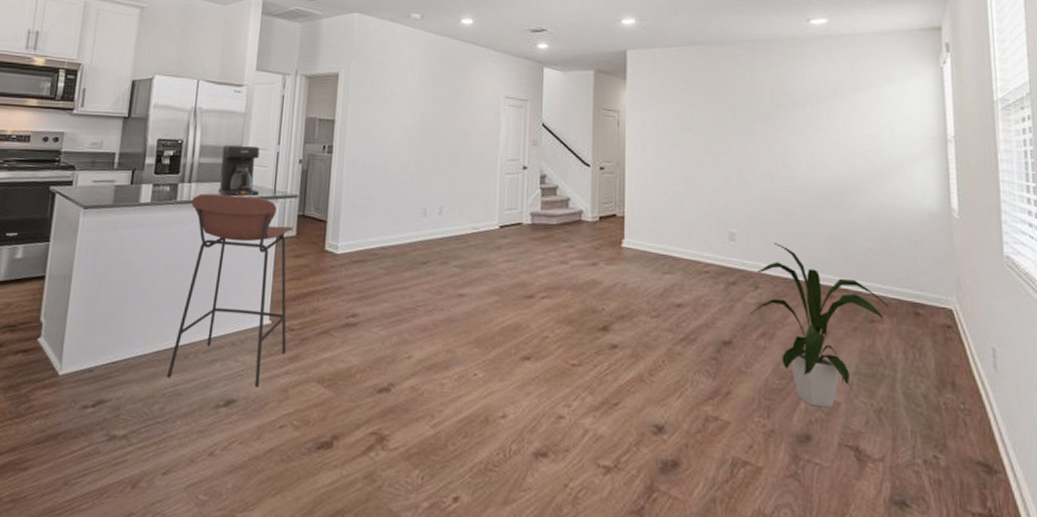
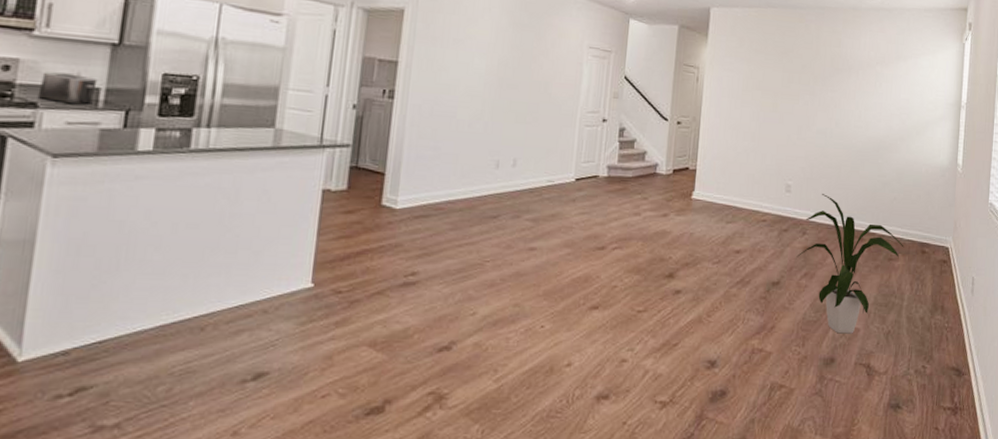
toaster: none [75,141,114,167] -> present [37,72,98,105]
bar stool: present [166,193,293,387] -> none [175,141,343,357]
coffee maker: present [218,145,260,197] -> none [247,85,303,145]

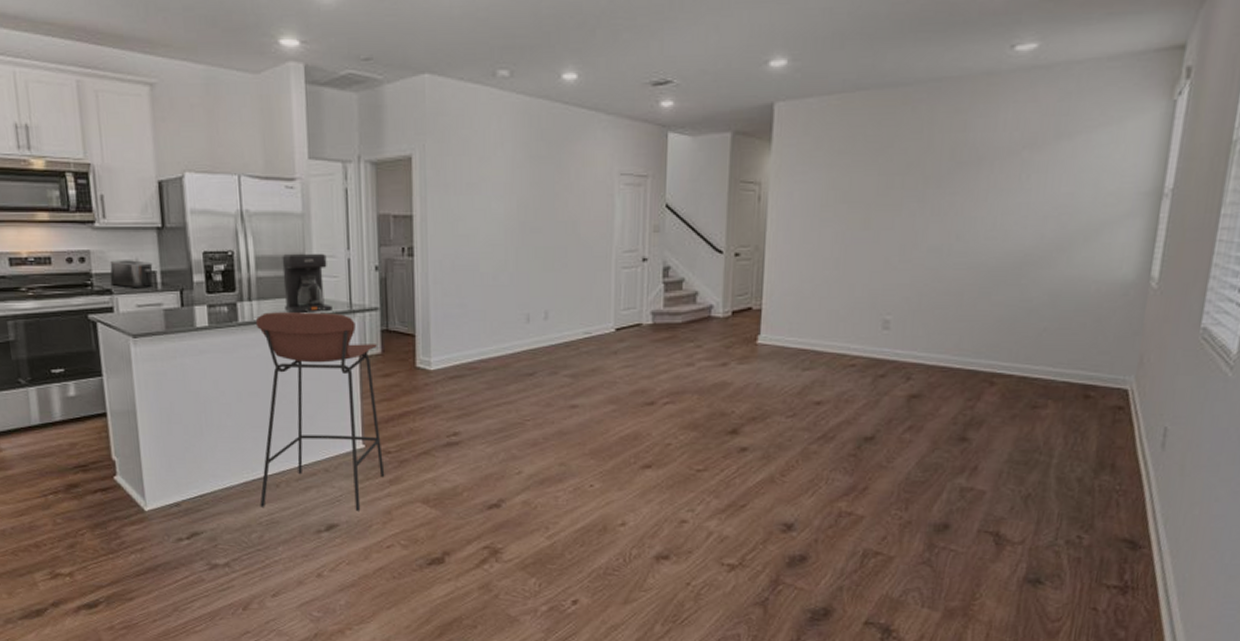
bar stool: none [175,141,343,357] -> present [255,312,385,511]
coffee maker: none [247,85,303,145] -> present [282,253,332,314]
house plant: present [796,194,904,334] -> none [897,329,1057,497]

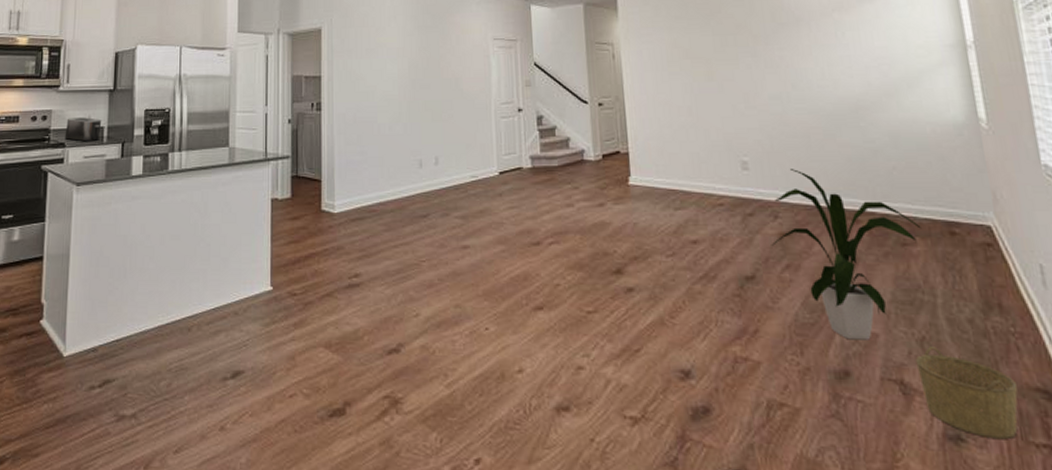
bar stool: present [255,312,385,511] -> none [171,161,290,356]
coffee maker: present [282,253,332,314] -> none [209,109,250,162]
house plant: none [897,329,1057,497] -> present [771,169,922,340]
basket: none [1015,503,1107,582] -> present [915,347,1018,440]

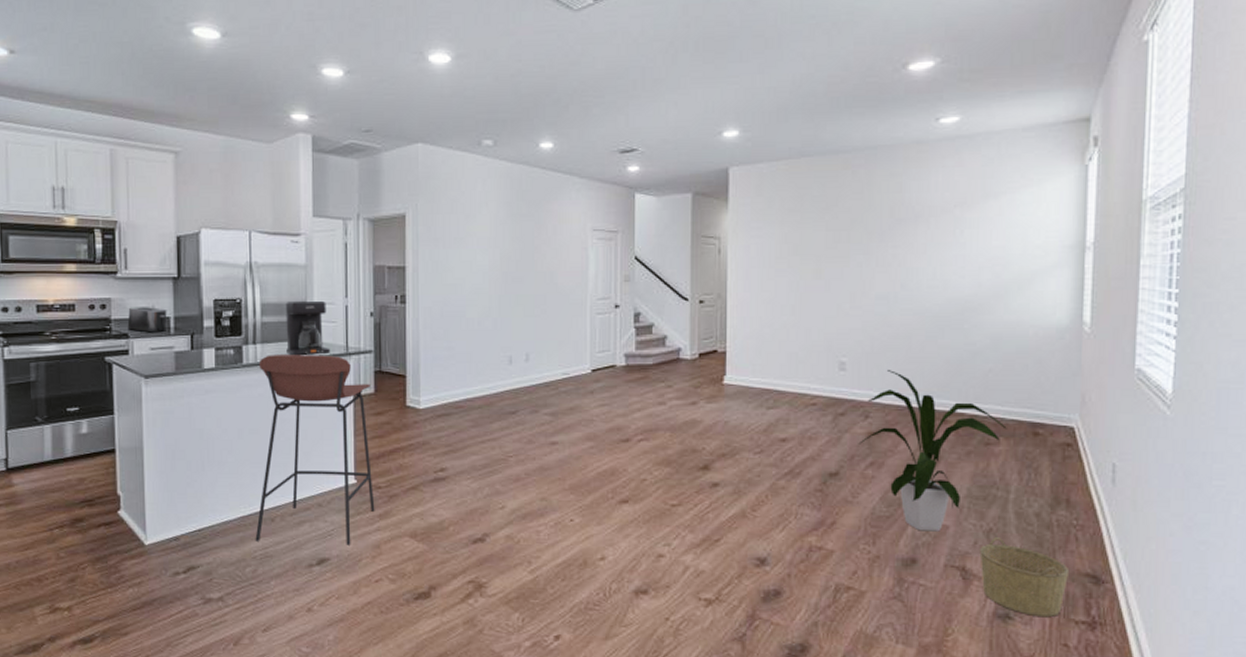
bar stool: none [171,161,290,356] -> present [255,355,375,545]
coffee maker: none [209,109,250,162] -> present [285,300,330,356]

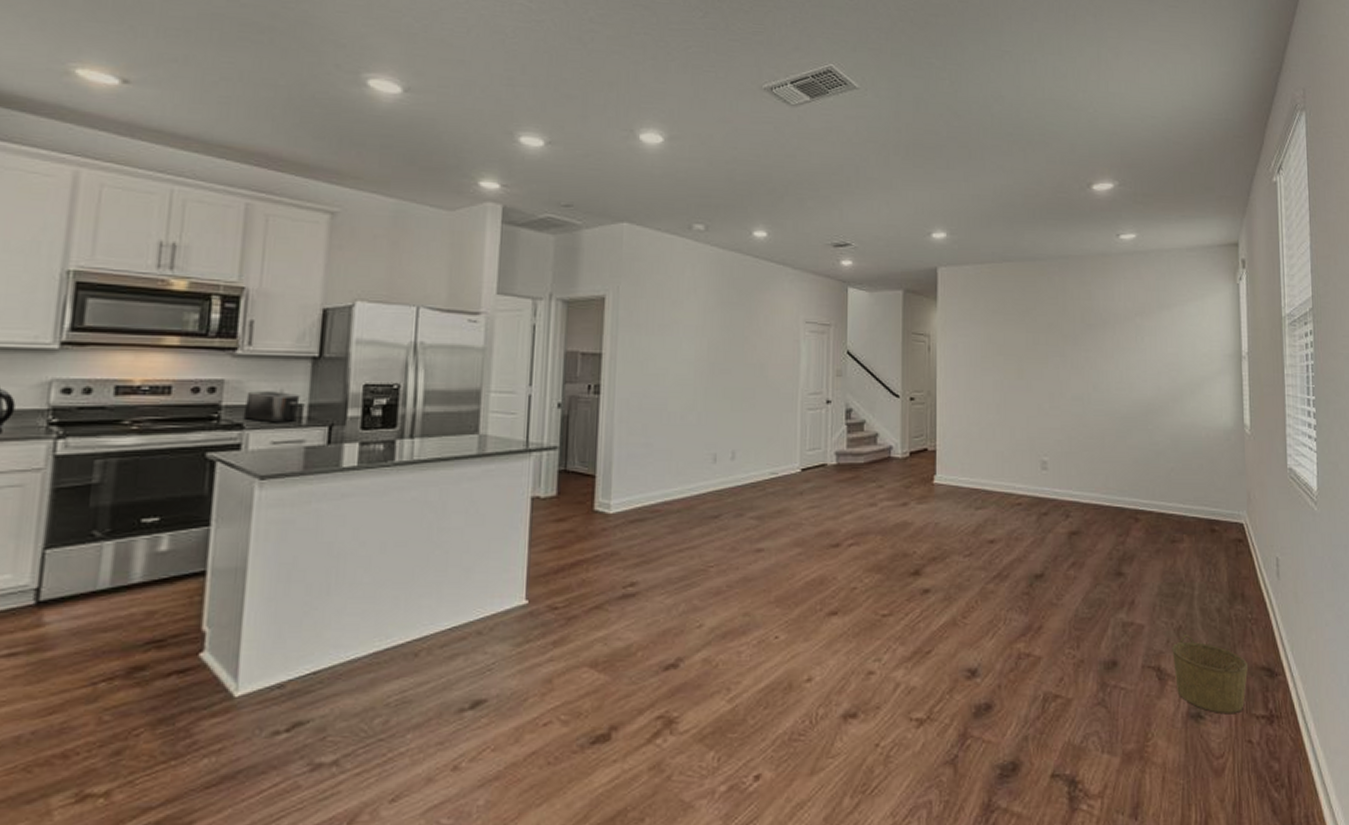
bar stool: present [255,355,375,545] -> none [390,451,552,683]
coffee maker: present [285,300,330,356] -> none [452,388,506,453]
house plant: present [858,370,1007,532] -> none [1060,469,1189,632]

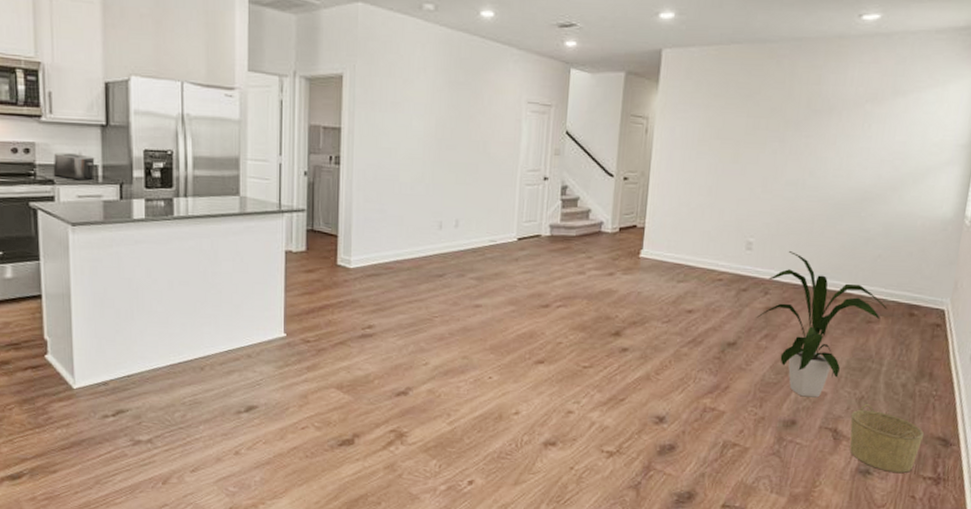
house plant: none [1060,469,1189,632] -> present [756,251,888,398]

